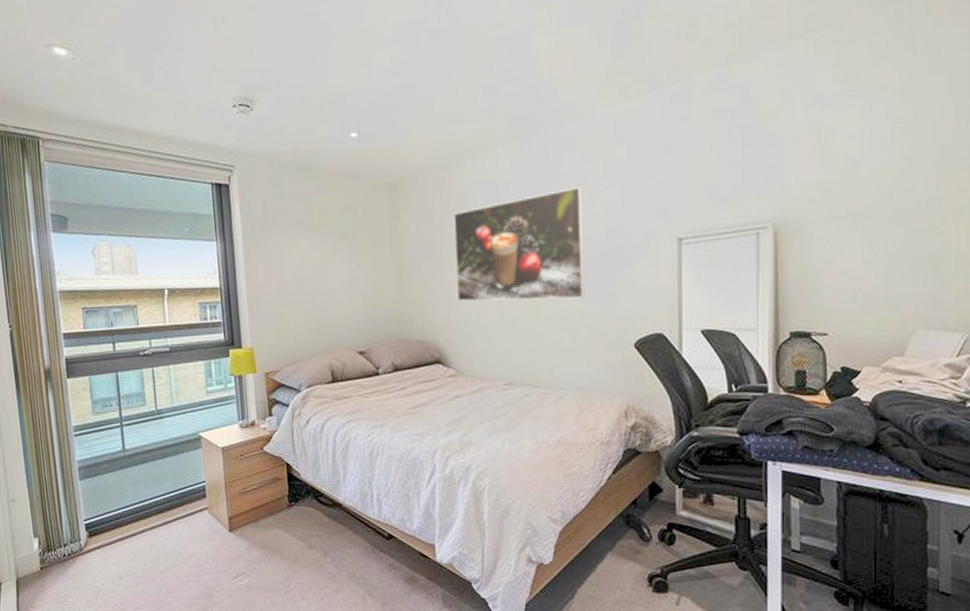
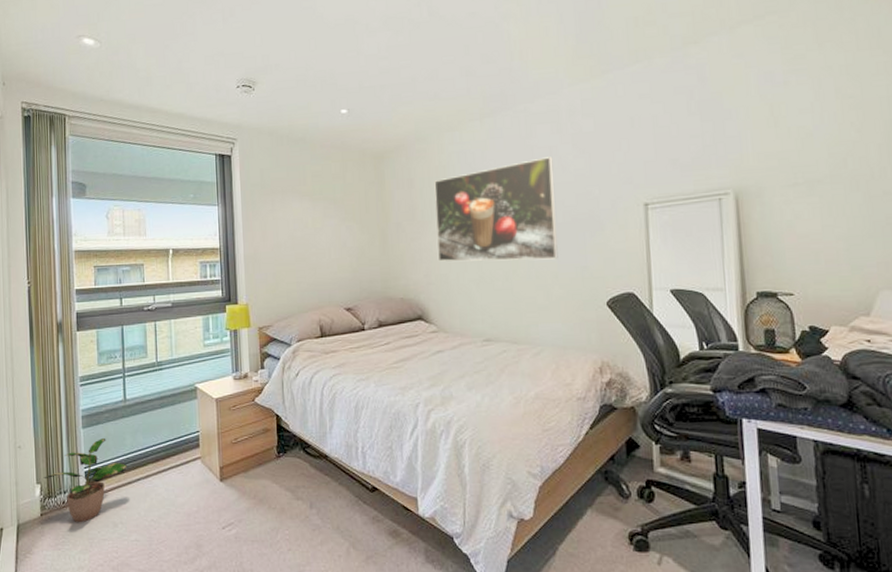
potted plant: none [40,489,131,576] -> present [43,437,128,523]

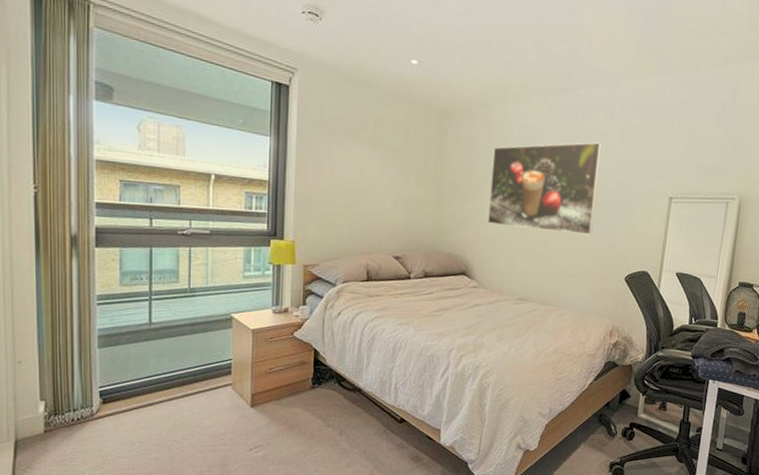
potted plant: present [43,437,128,523] -> none [48,358,150,441]

